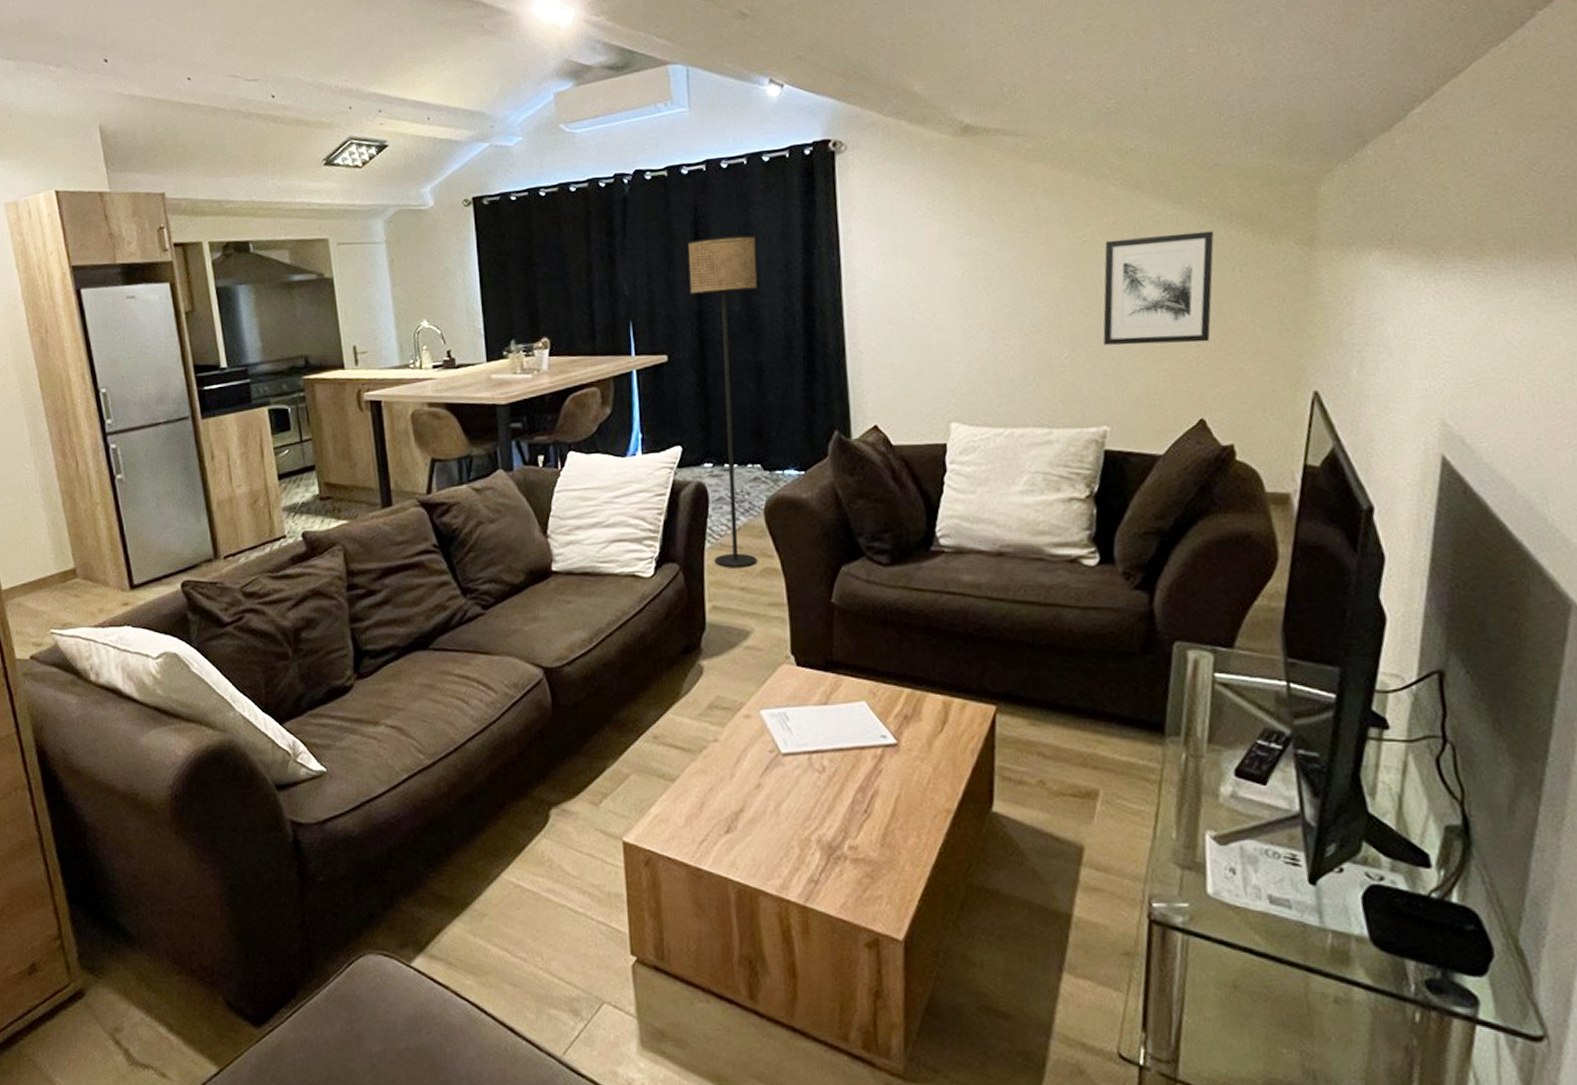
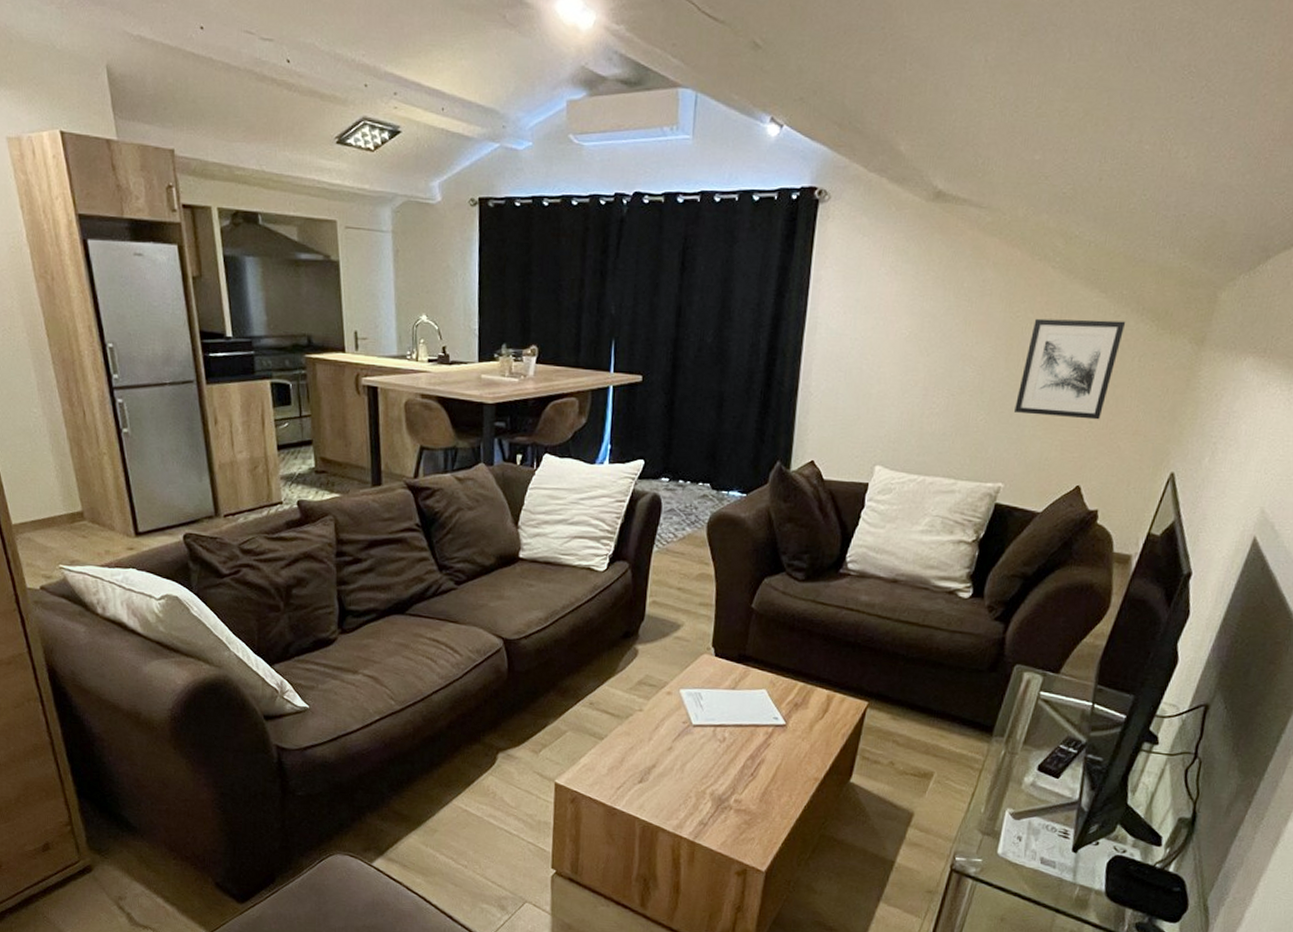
floor lamp: present [687,234,757,568] -> none [659,269,735,571]

